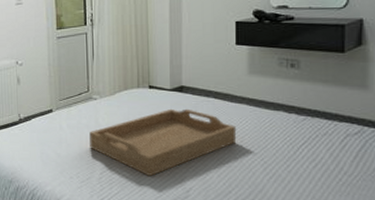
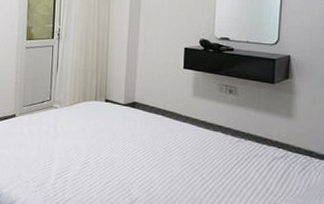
serving tray: present [89,108,237,177] -> none [47,122,180,186]

